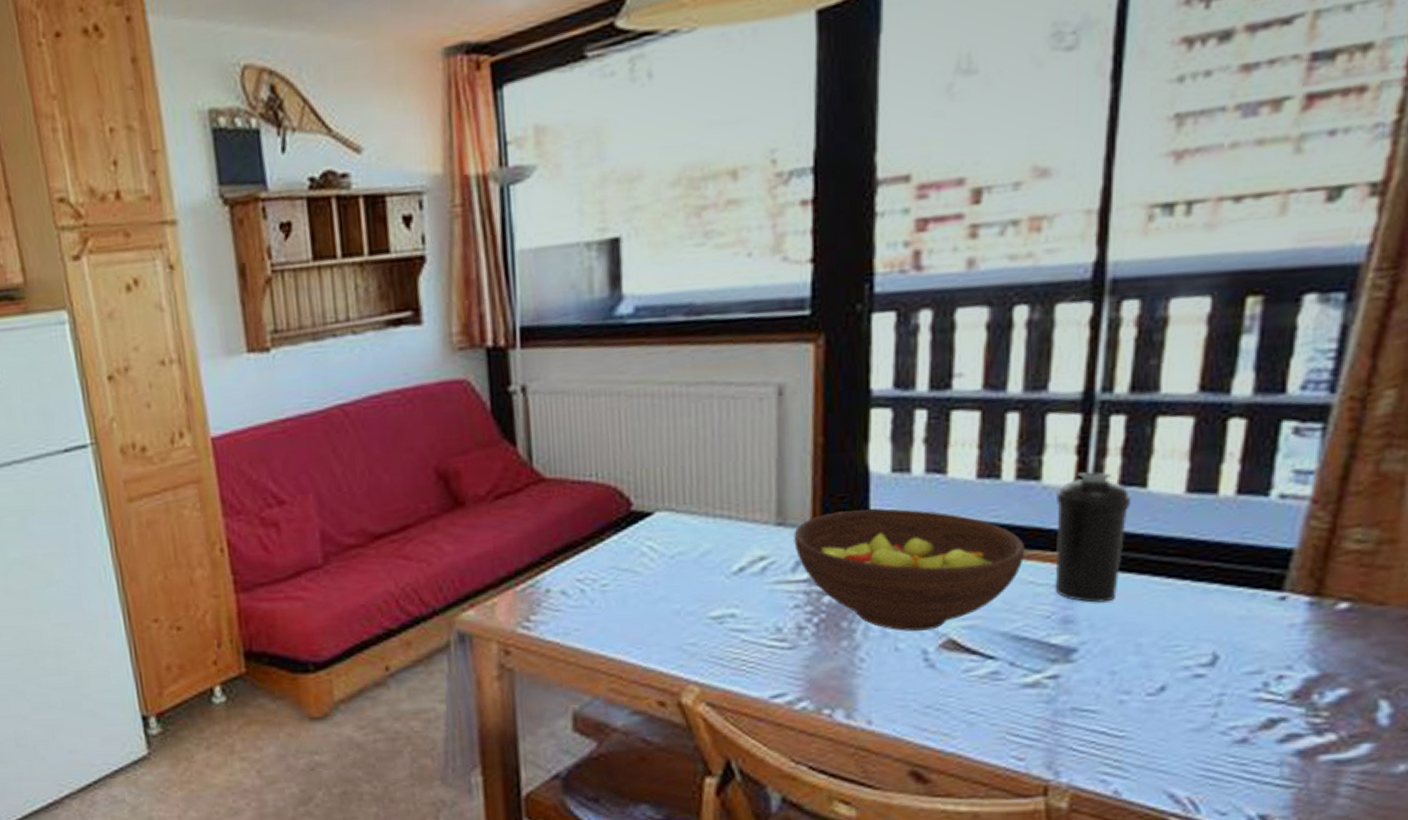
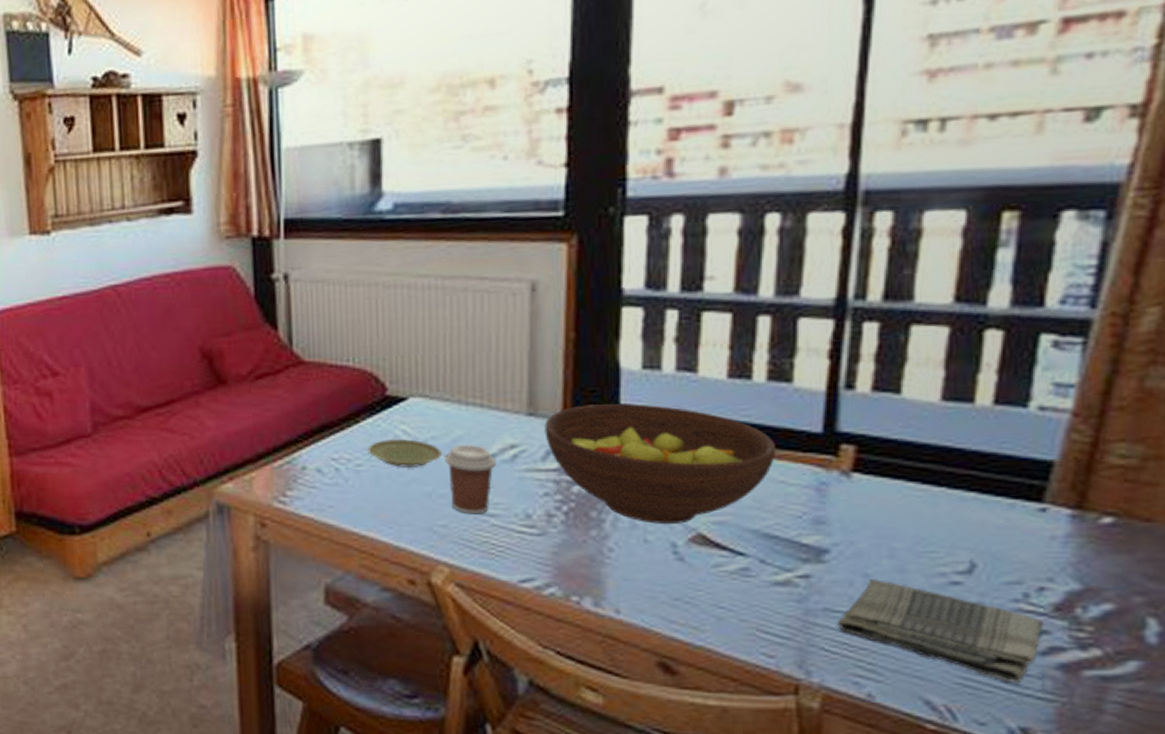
plate: none [613,555,690,586] -> present [367,438,442,469]
coffee cup: none [693,558,745,631] -> present [445,445,496,514]
water bottle: present [1055,472,1132,603] -> none [806,376,886,505]
dish towel: none [1085,676,1282,771] -> present [837,579,1043,683]

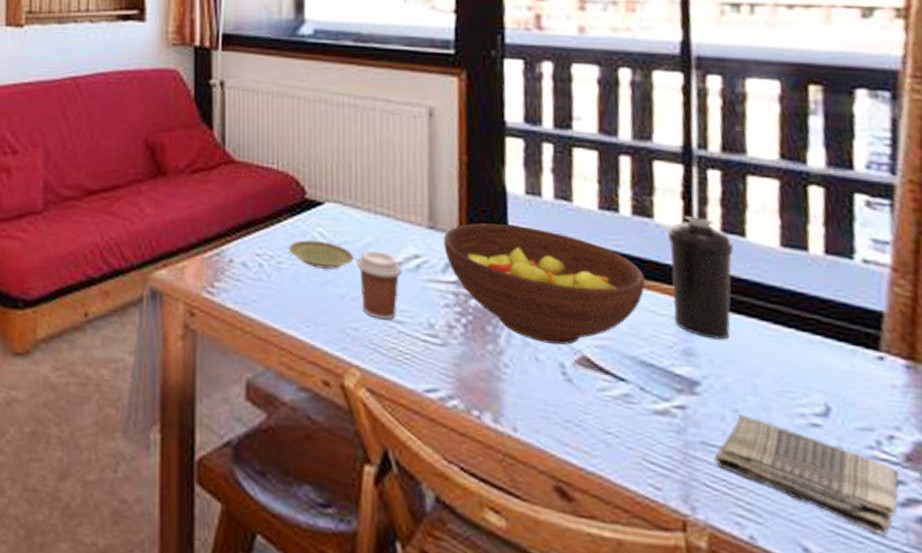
water bottle: none [806,376,886,505] -> present [668,216,734,340]

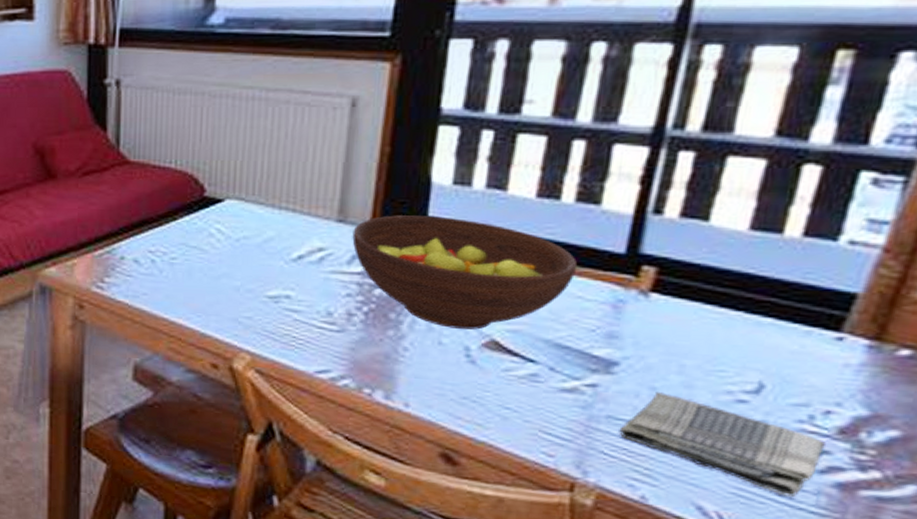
plate: present [288,239,354,270] -> none [183,236,252,264]
coffee cup: present [356,251,402,320] -> none [255,245,303,309]
water bottle: present [668,216,734,340] -> none [603,202,692,323]

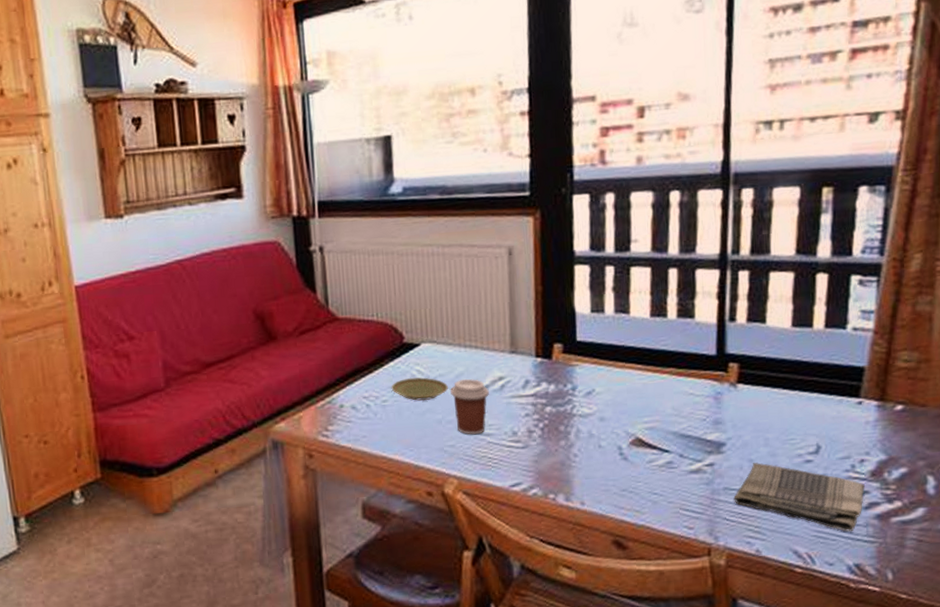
plate: none [183,236,252,264] -> present [391,377,448,401]
coffee cup: none [255,245,303,309] -> present [450,379,489,435]
fruit bowl: present [352,215,578,330] -> none [523,340,687,433]

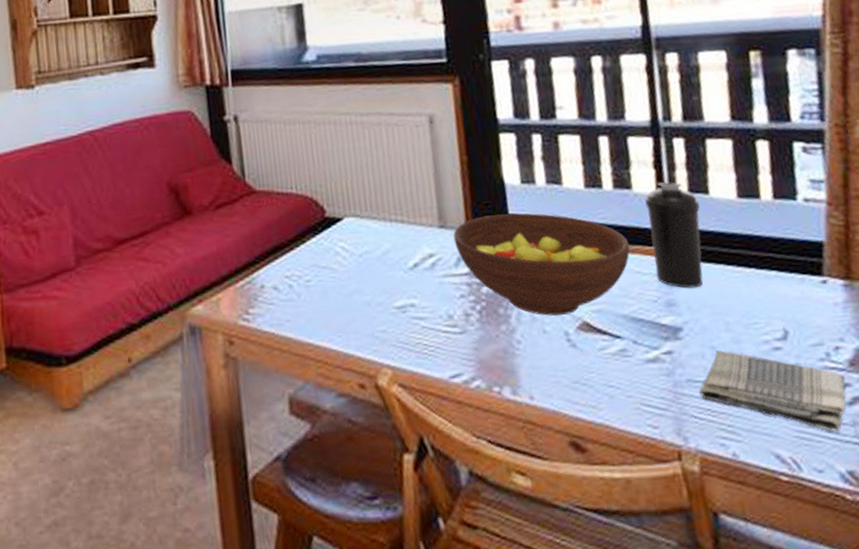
plate: present [391,377,448,401] -> none [314,254,375,281]
coffee cup: present [450,379,489,435] -> none [378,256,420,319]
fruit bowl: none [523,340,687,433] -> present [453,213,630,316]
water bottle: none [705,312,756,408] -> present [645,182,703,288]

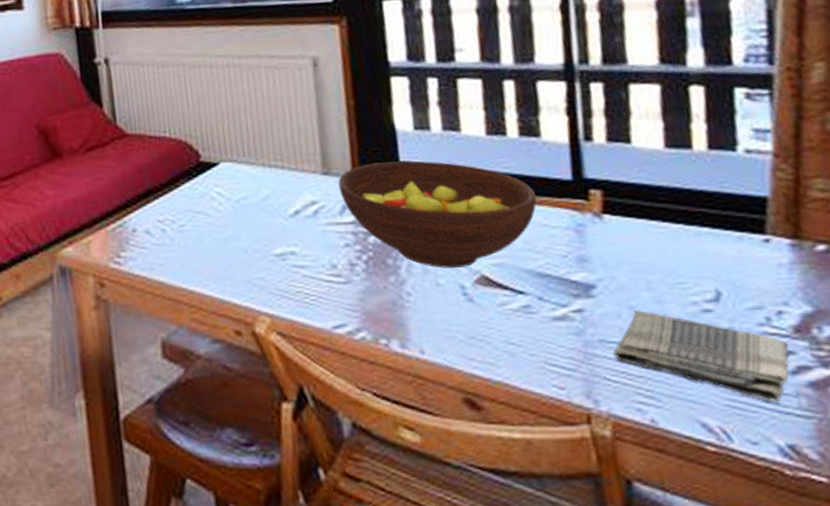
water bottle: present [645,182,703,288] -> none [555,130,622,244]

